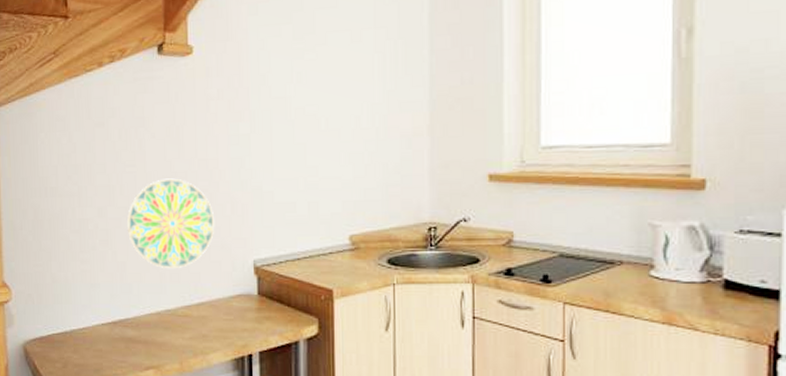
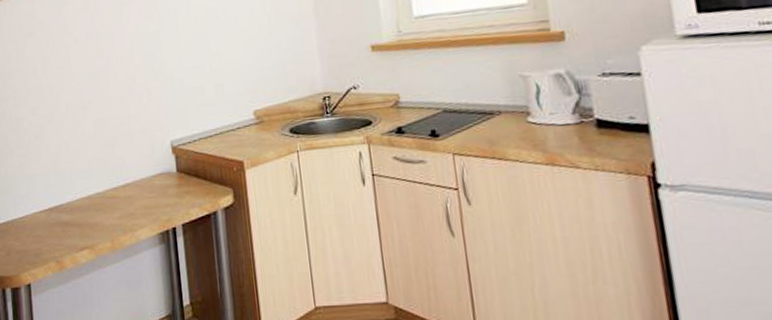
decorative plate: present [126,178,215,269] -> none [57,75,135,156]

